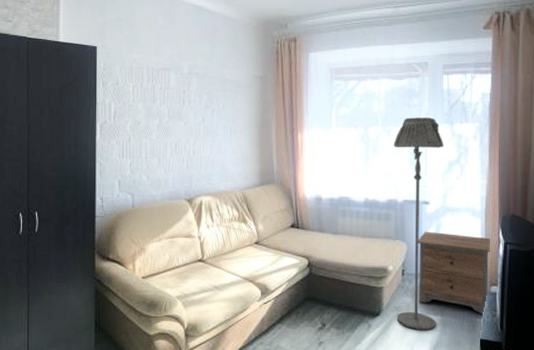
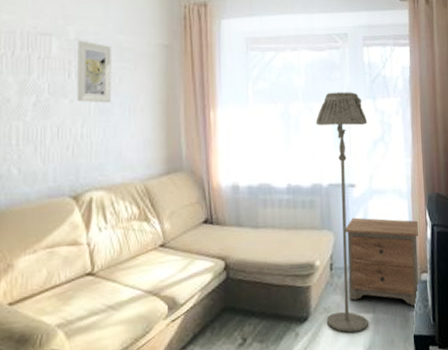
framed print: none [190,74,217,126] -> present [77,40,112,103]

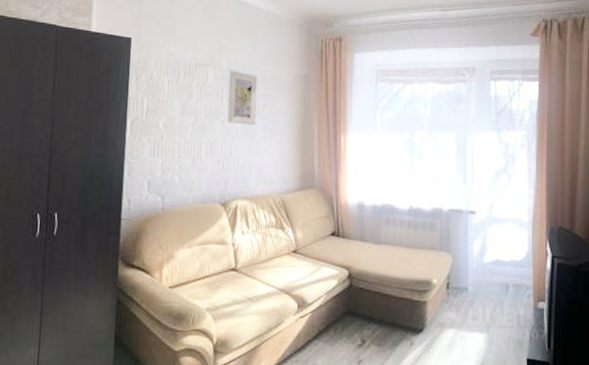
floor lamp: present [315,92,368,333] -> none [439,123,491,348]
nightstand: present [345,217,419,307] -> none [463,242,539,332]

